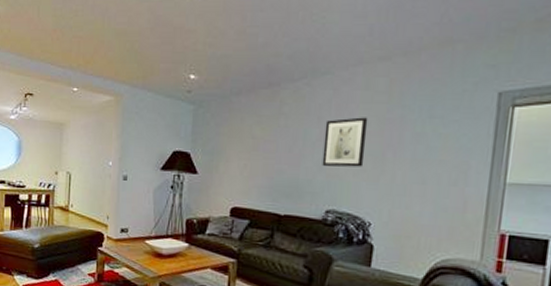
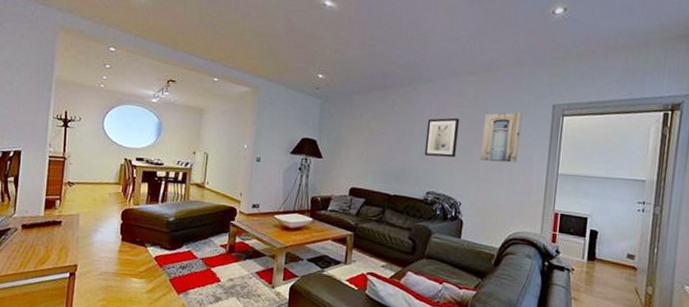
wall art: none [395,105,455,171] -> present [479,112,523,163]

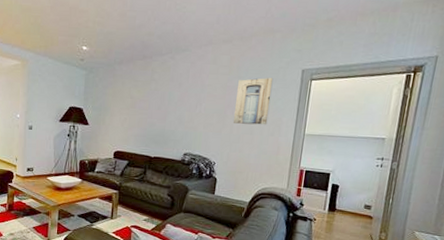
wall art: present [424,118,460,158] -> none [181,84,215,122]

